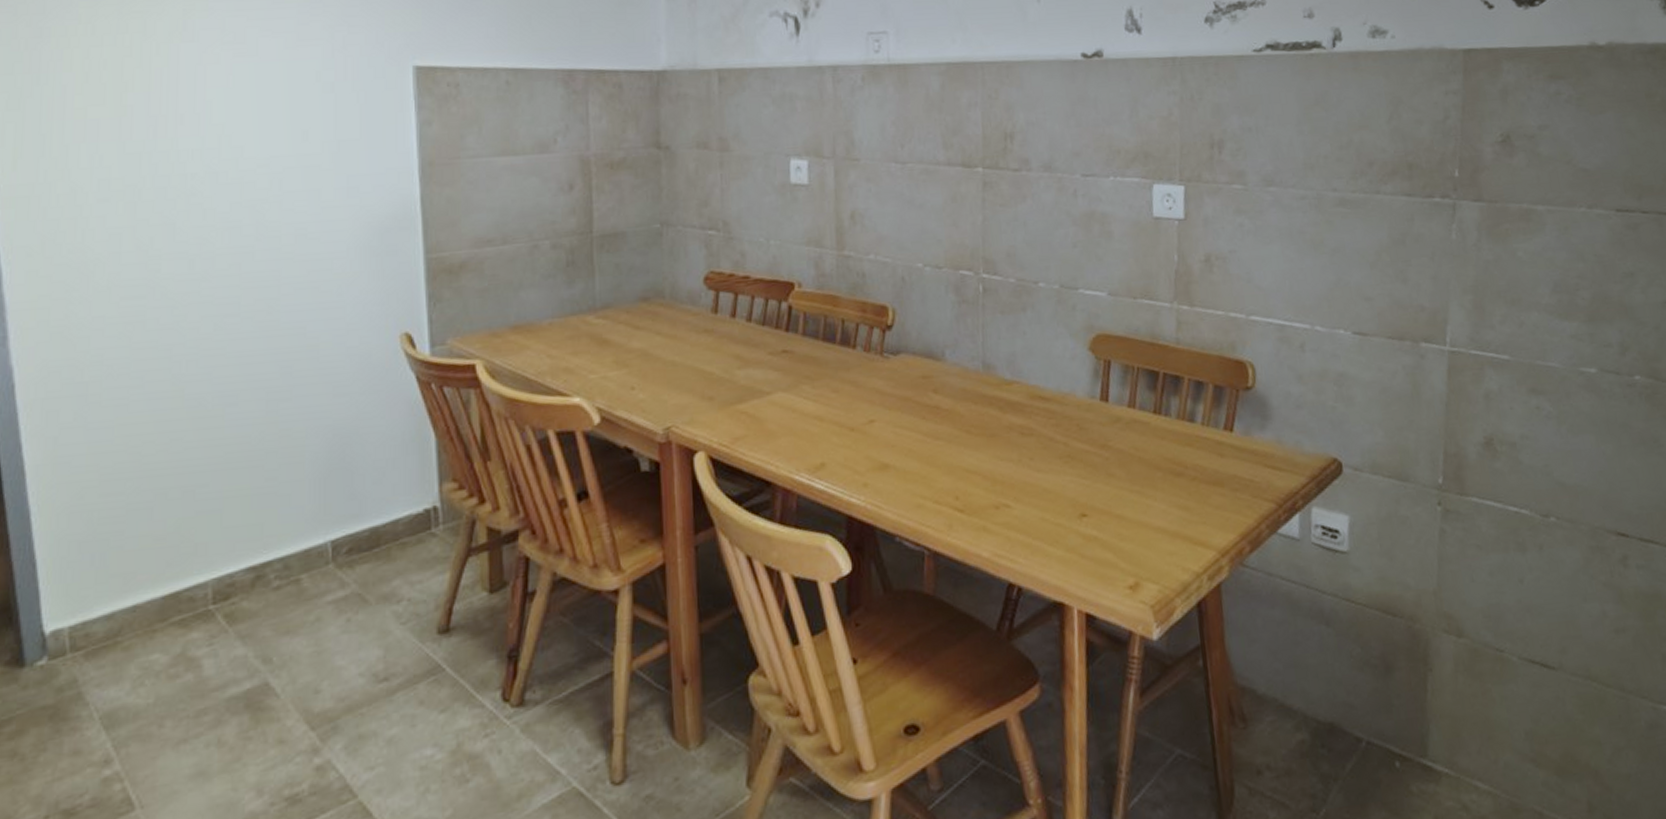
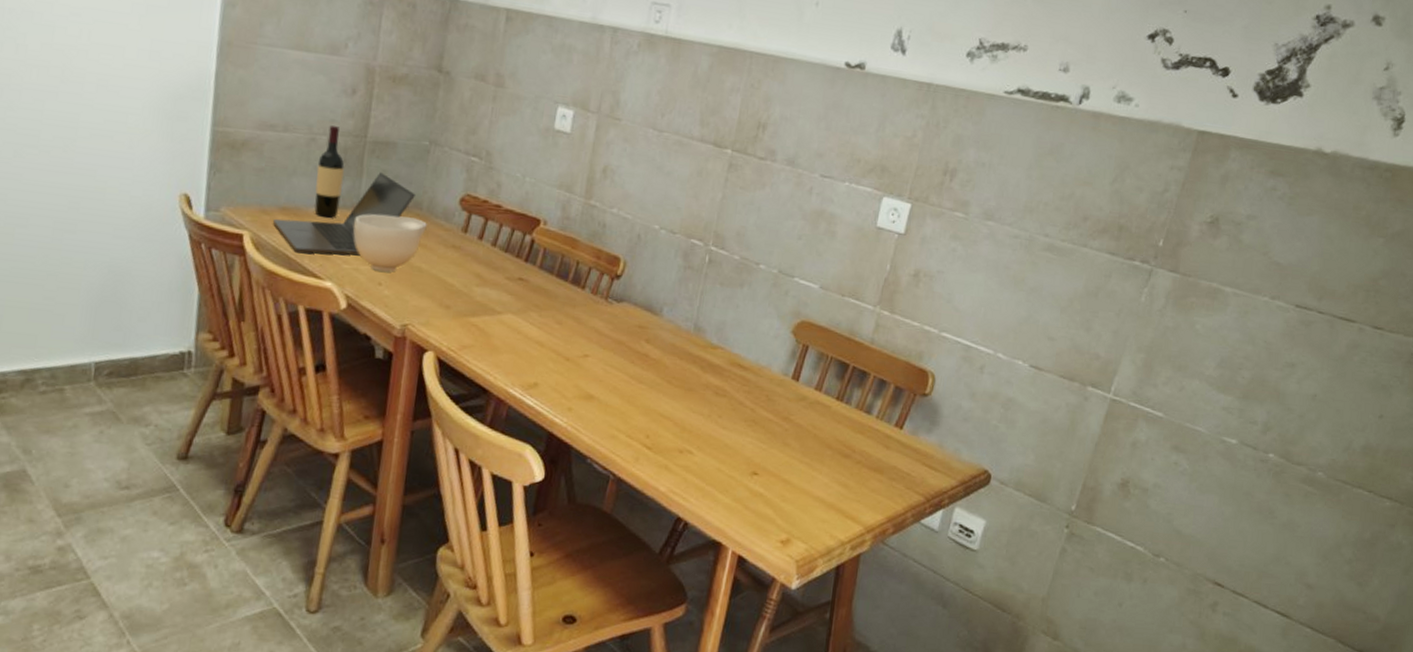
laptop: none [505,267,655,373] -> present [272,172,415,256]
wine bottle: none [544,227,575,328] -> present [314,125,345,218]
bowl: none [593,308,673,375] -> present [352,214,427,273]

